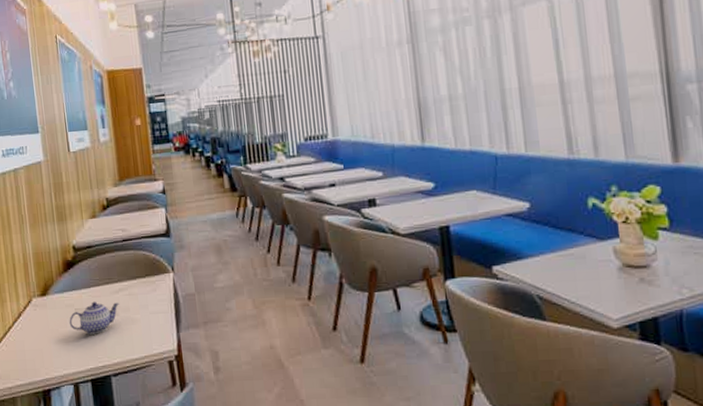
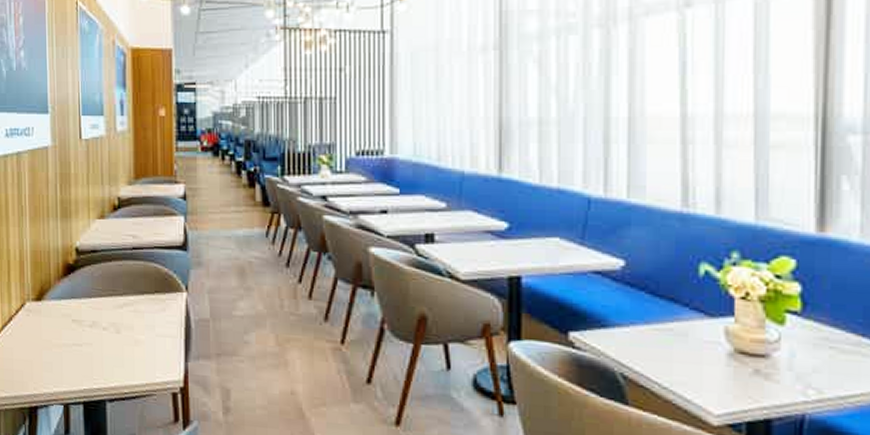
teapot: present [69,301,119,335] -> none [64,314,122,352]

